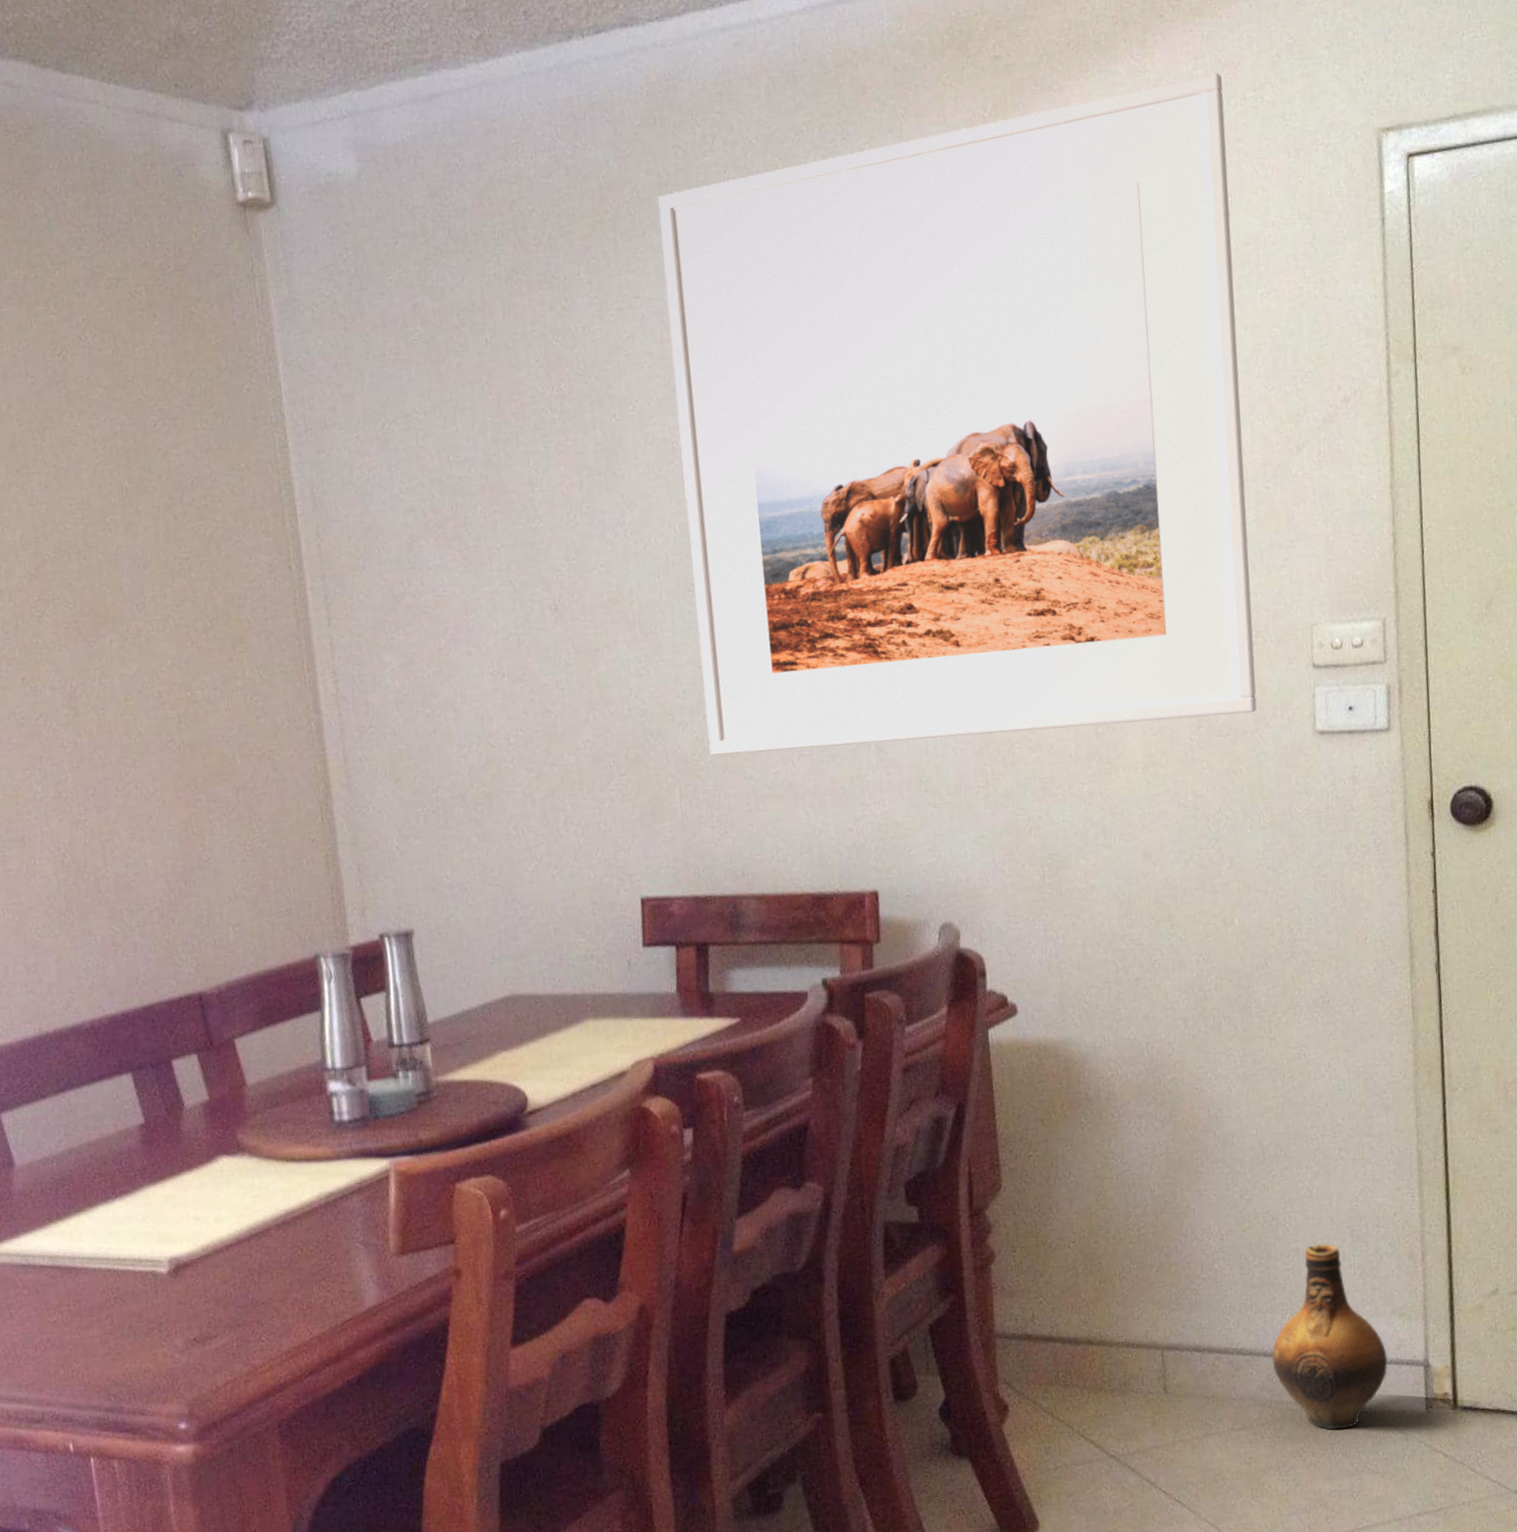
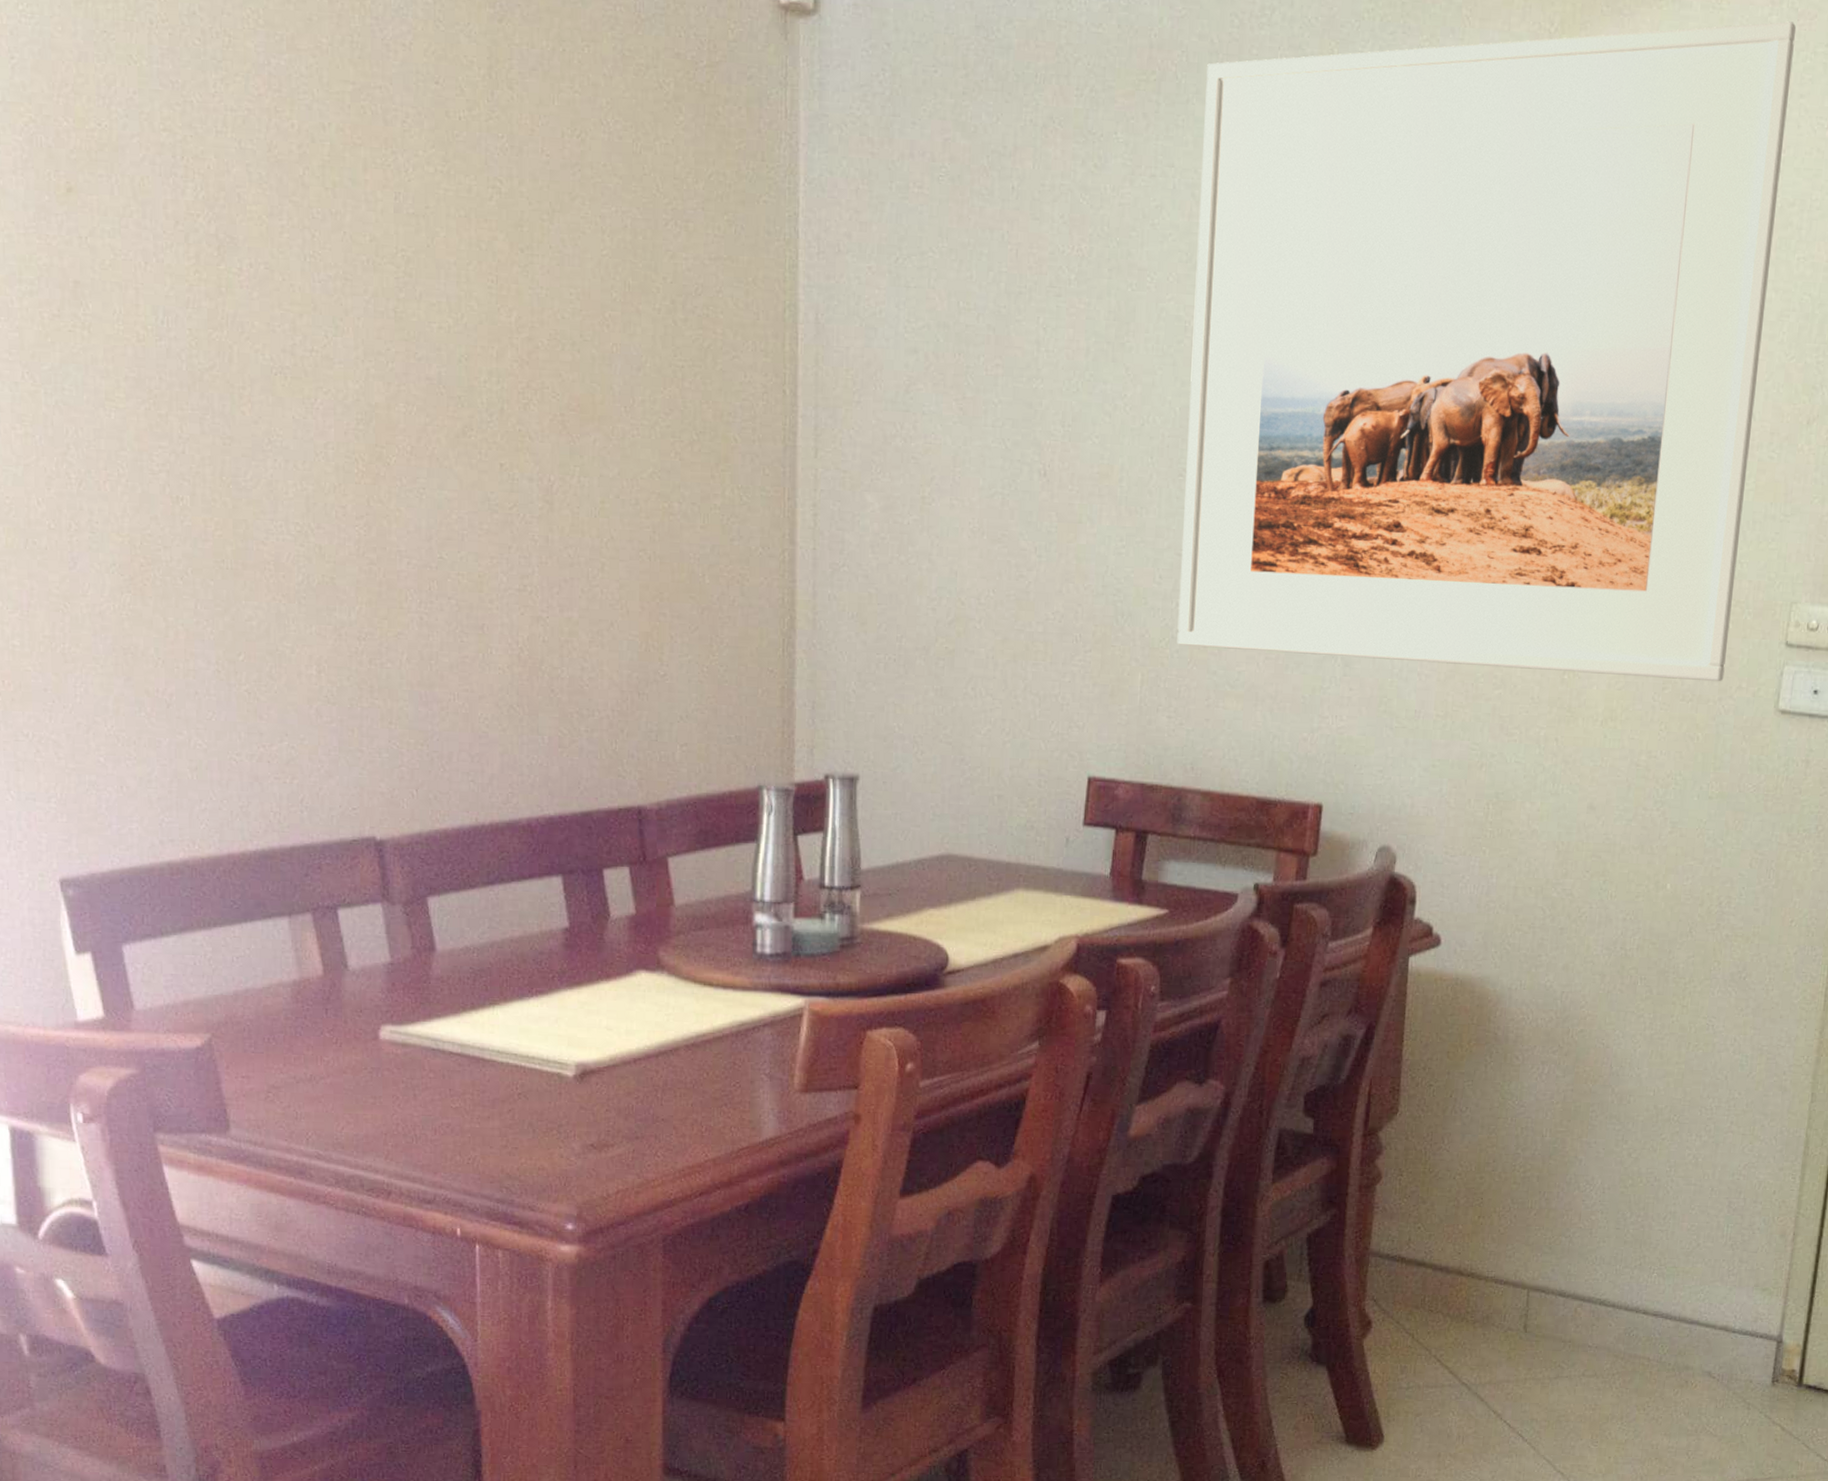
ceramic jug: present [1271,1243,1388,1430] -> none [1632,1210,1744,1391]

